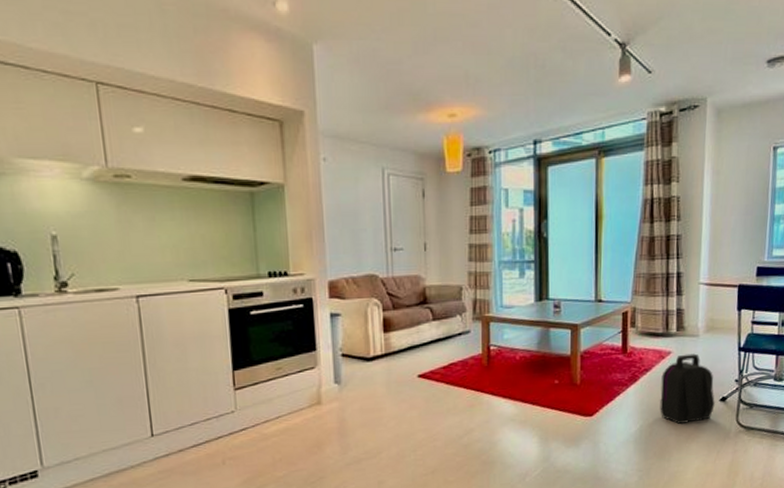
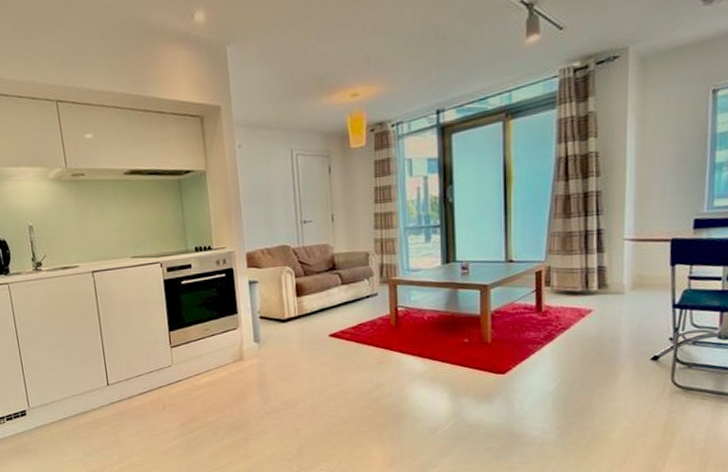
backpack: present [660,353,715,424] -> none [580,311,645,383]

